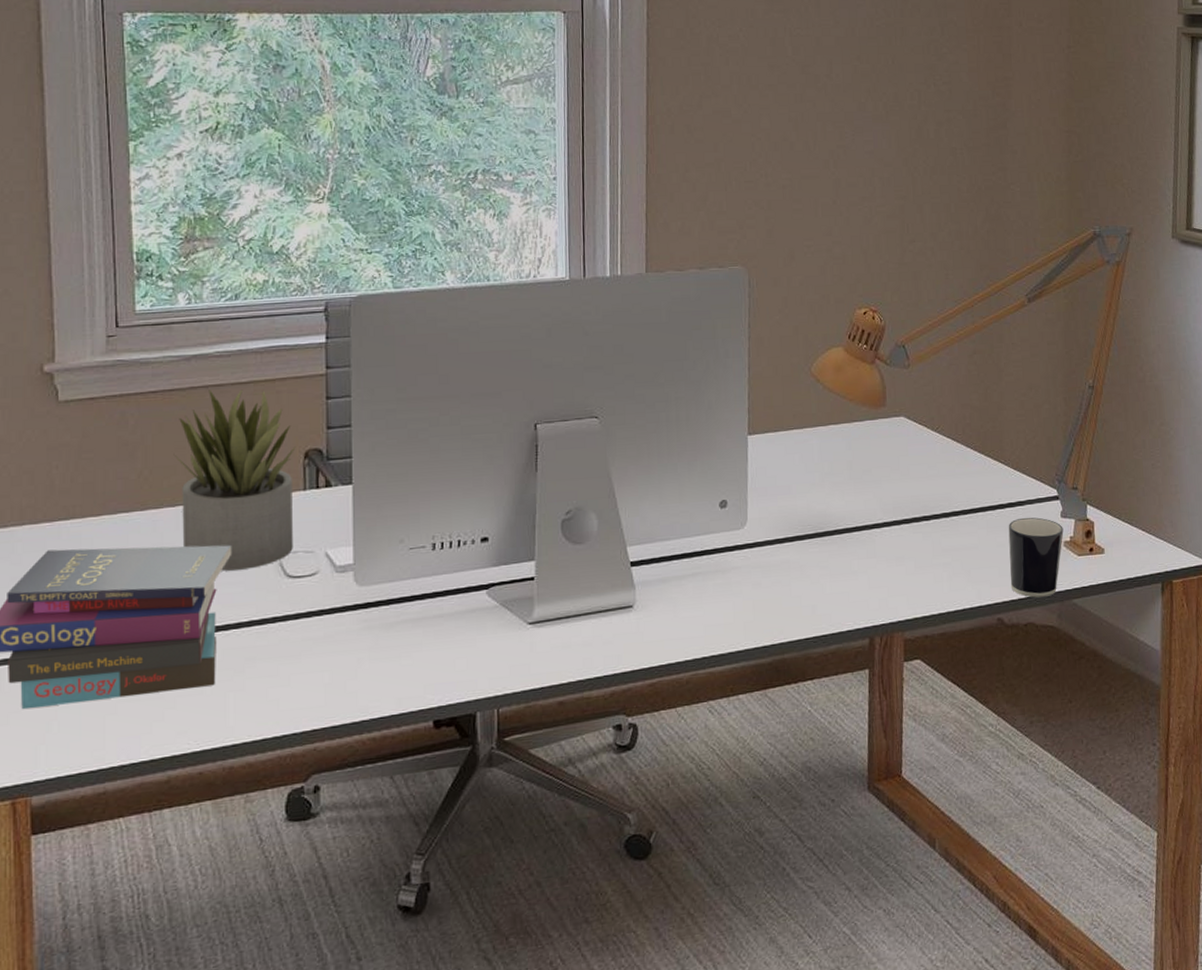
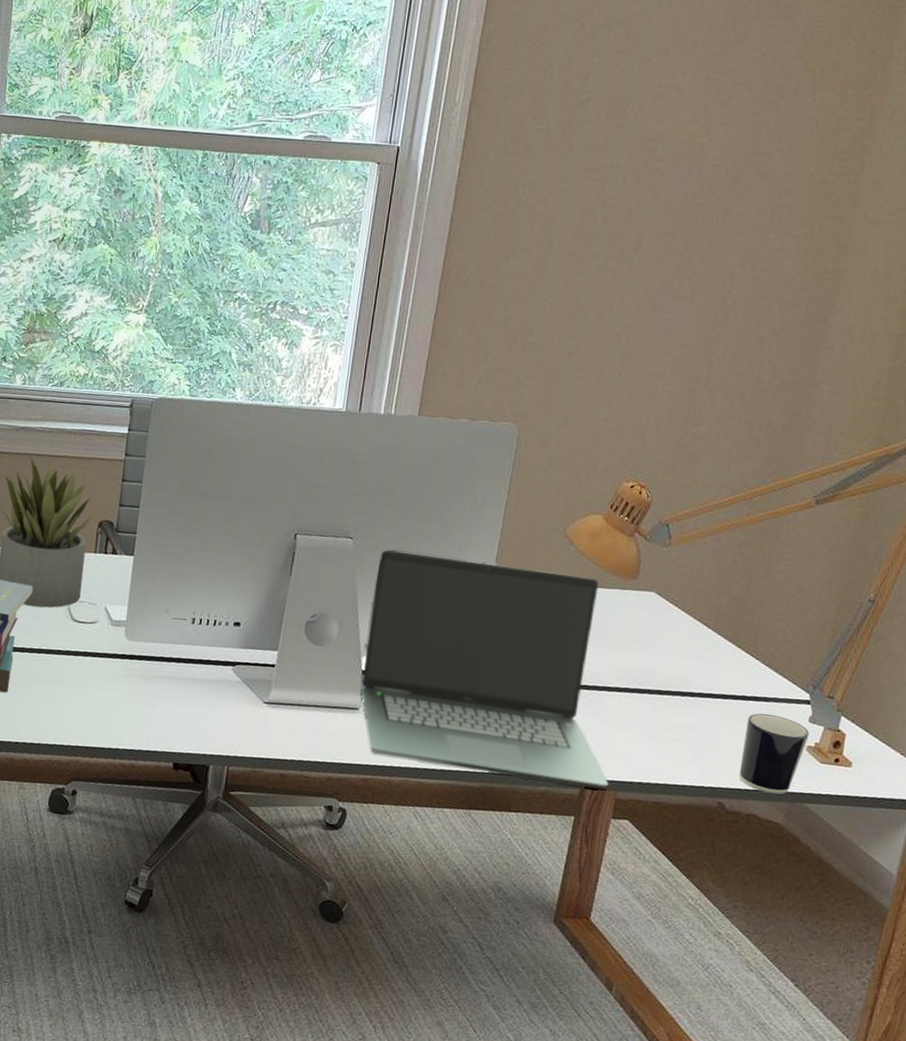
laptop: none [629,413,895,652] -> present [360,549,609,790]

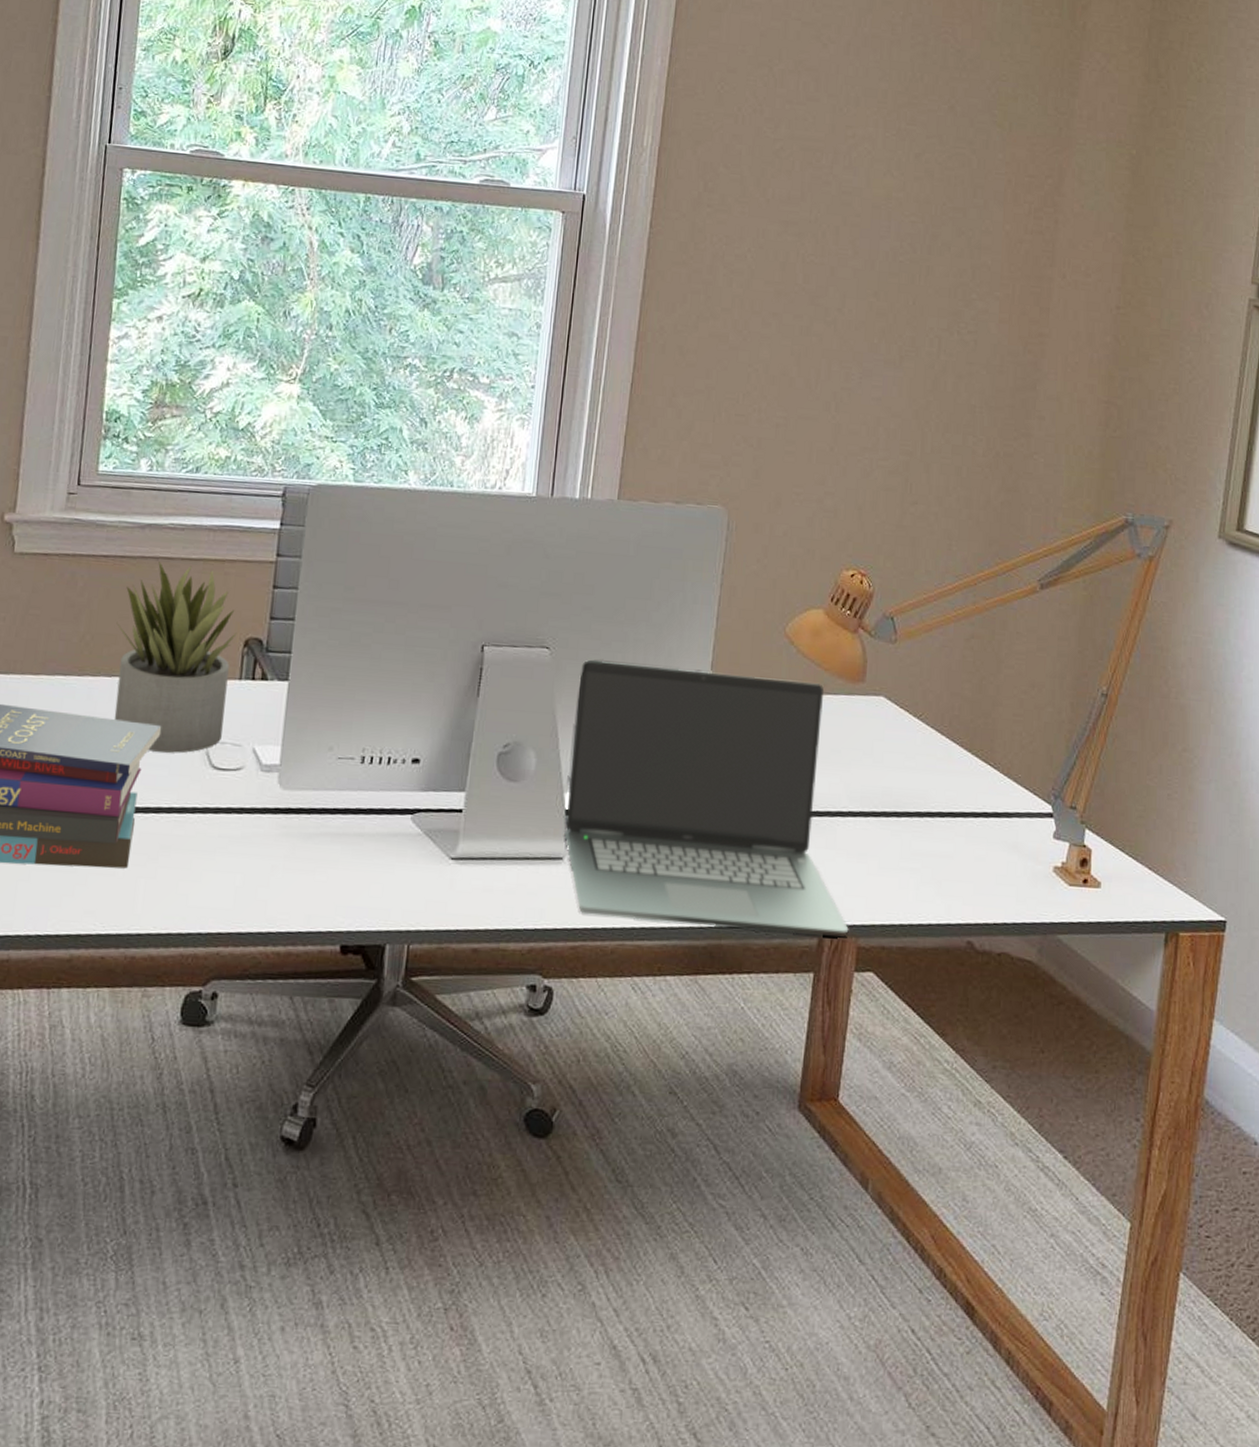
mug: present [738,713,809,794] -> none [986,831,1055,926]

